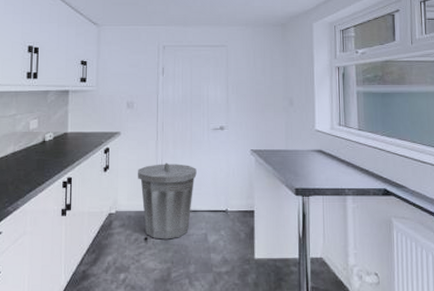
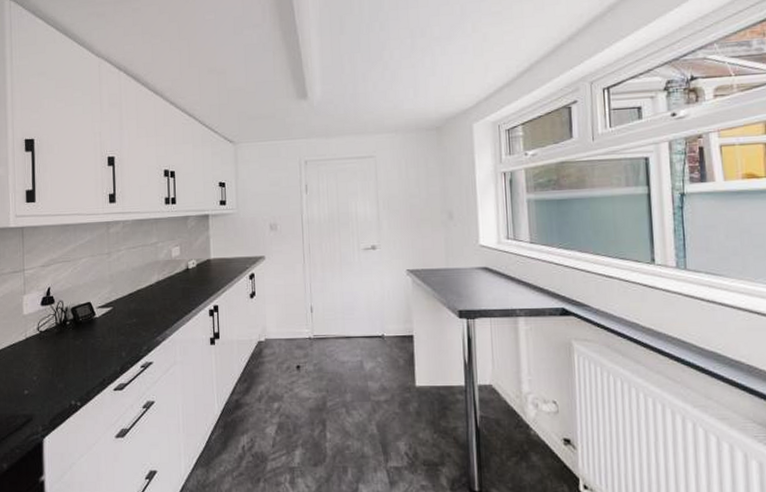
trash can: present [138,162,197,240] -> none [286,287,349,368]

